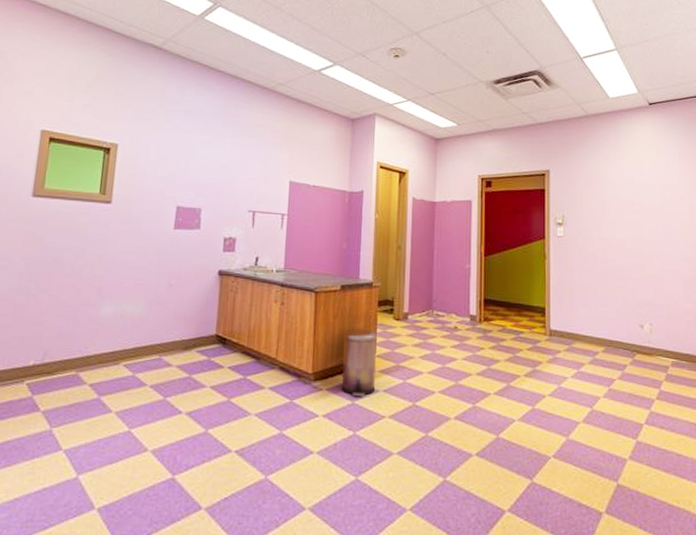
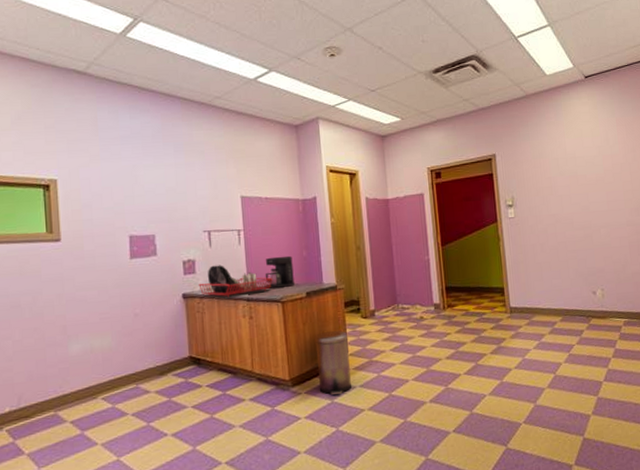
dish rack: none [235,246,309,281] -> present [198,265,273,299]
coffee maker: none [300,245,332,278] -> present [264,255,295,289]

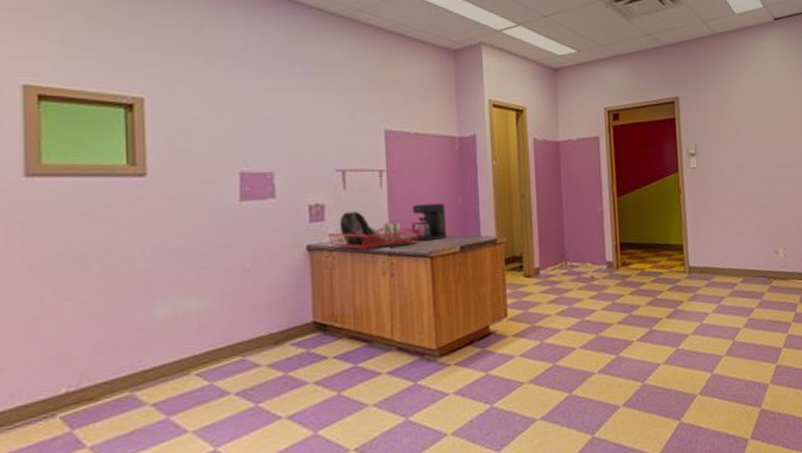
pedal bin: present [315,331,351,395] -> none [469,291,510,366]

